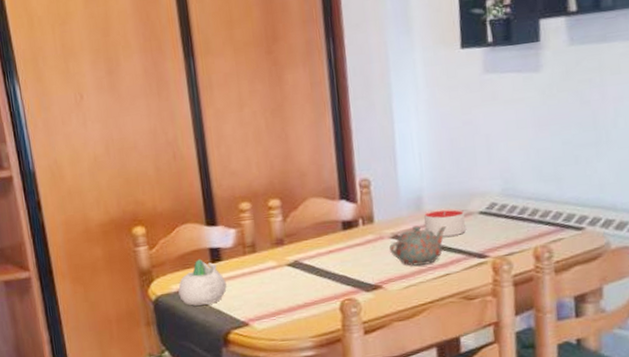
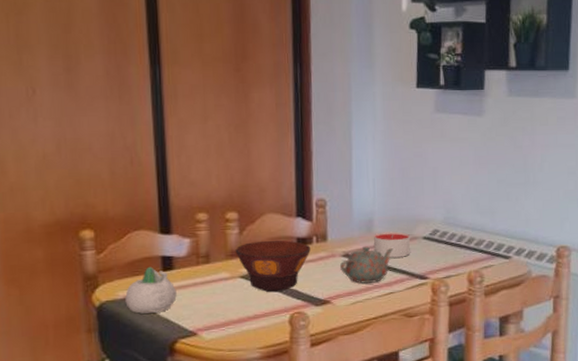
bowl: none [280,225,357,280] -> present [235,240,310,293]

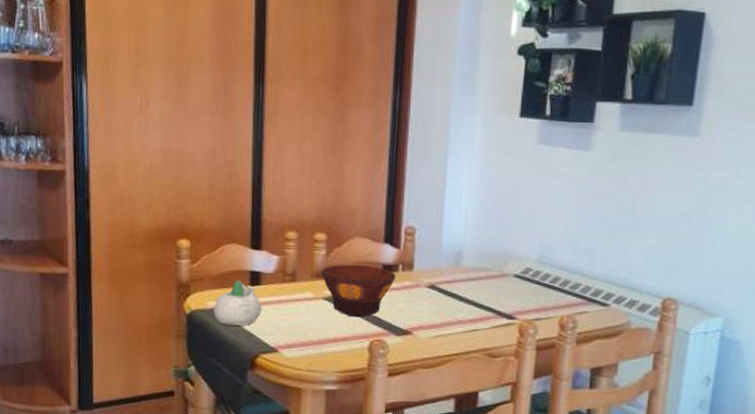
teapot: present [340,246,394,284] -> none [425,279,482,319]
candle: present [373,231,411,258] -> none [460,266,501,294]

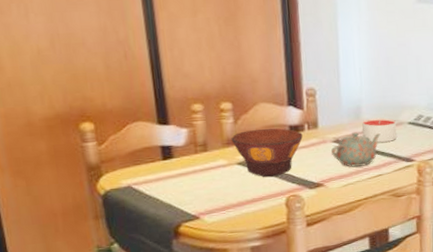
succulent planter: present [213,280,262,326] -> none [128,156,178,200]
teapot: none [425,279,482,319] -> present [331,132,381,167]
candle: none [460,266,501,294] -> present [361,117,397,143]

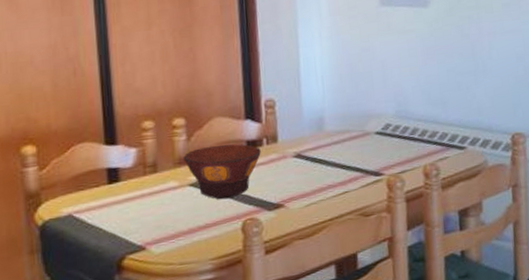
teapot: present [331,132,381,167] -> none [292,145,346,184]
candle: present [361,117,397,143] -> none [325,128,363,156]

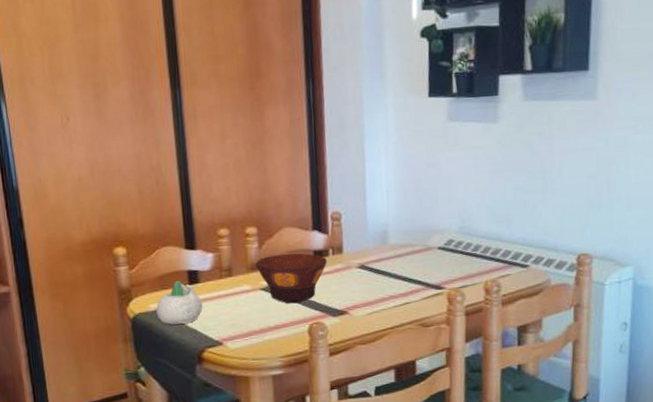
succulent planter: none [69,180,124,231] -> present [156,280,203,325]

